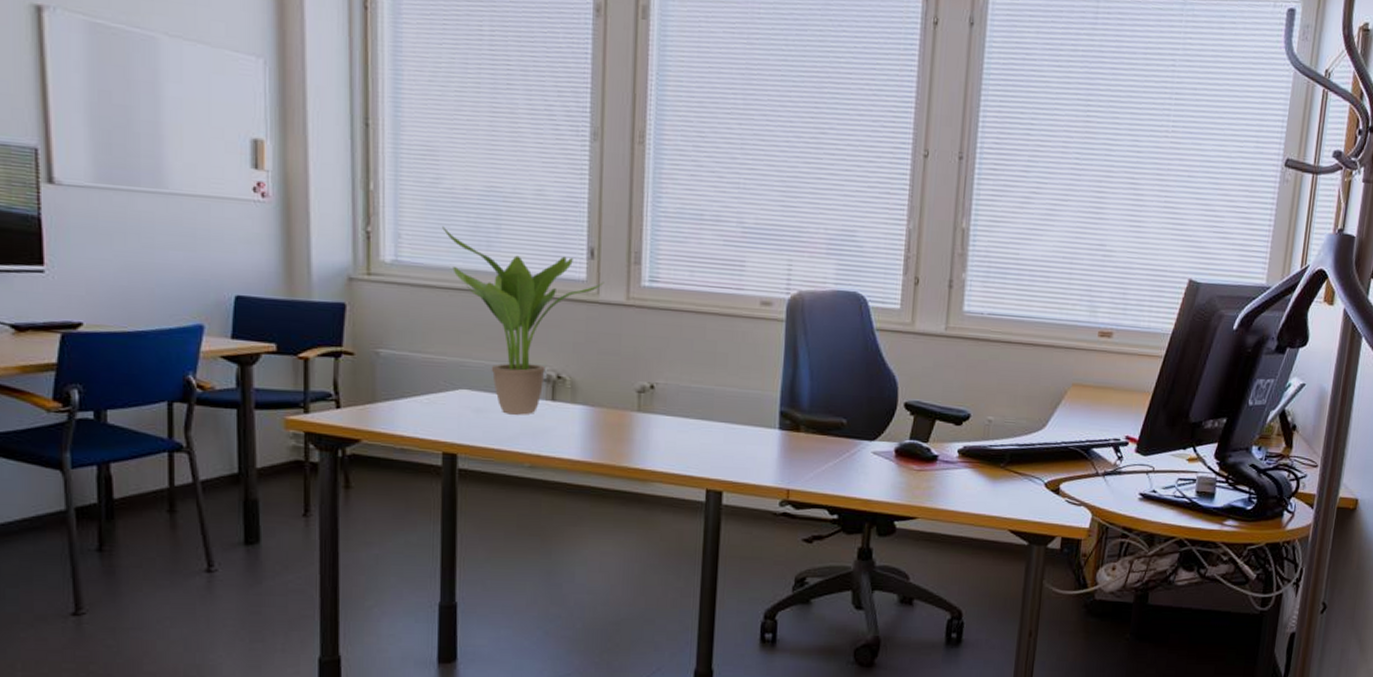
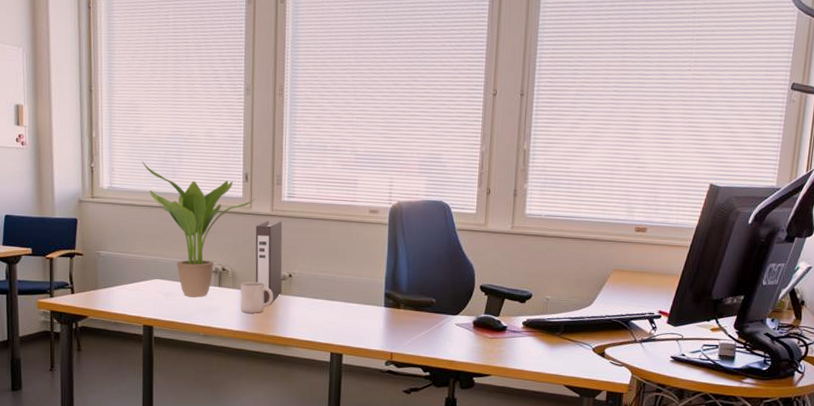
mug: none [582,394,629,437] -> present [240,281,274,313]
binder: none [603,311,642,425] -> present [255,220,283,305]

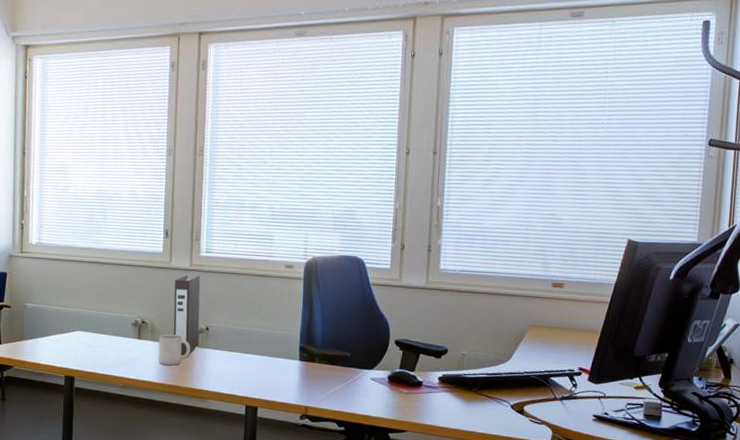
potted plant: present [142,161,255,298] -> none [69,218,175,349]

